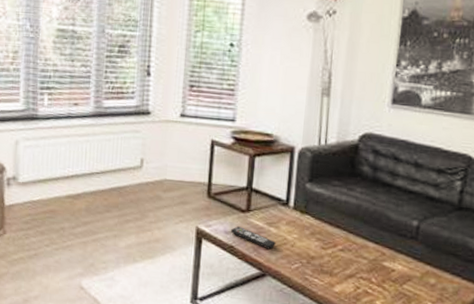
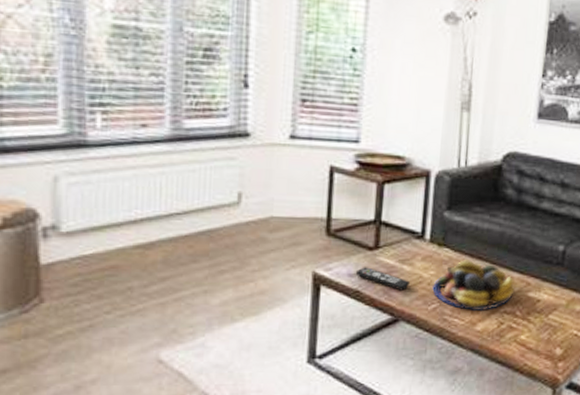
fruit bowl: none [295,227,371,275] -> present [432,260,515,312]

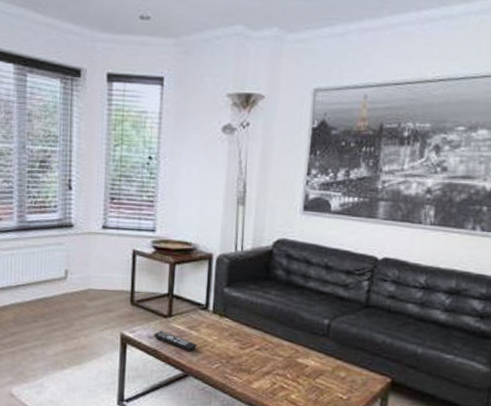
fruit bowl: present [432,260,515,312] -> none [215,328,286,373]

